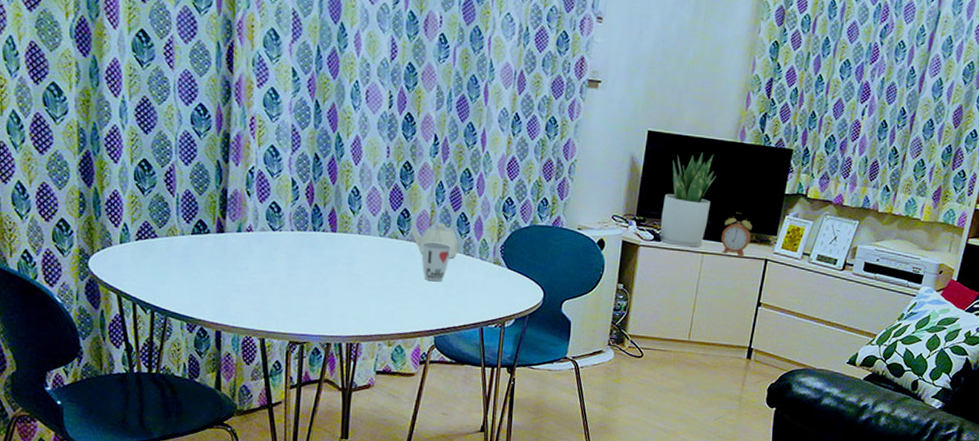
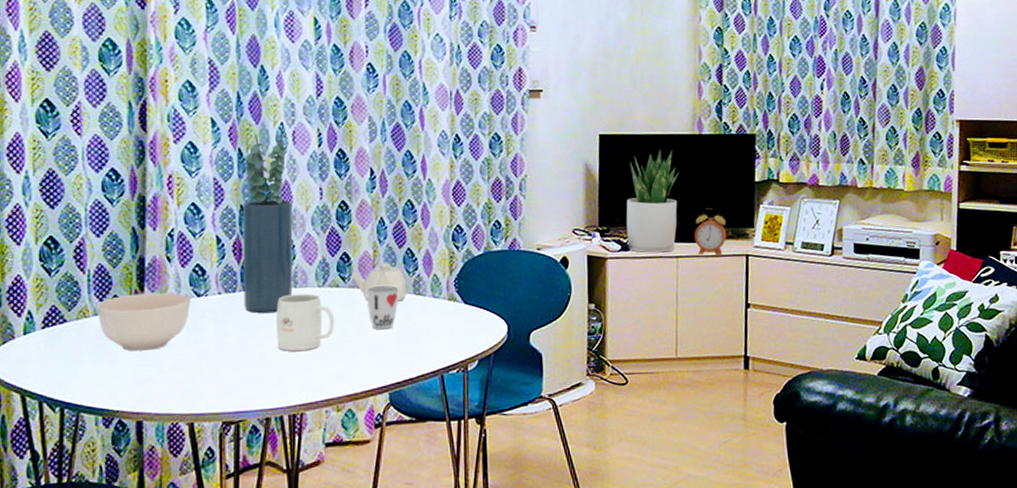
bowl: none [184,220,267,272] -> present [96,292,191,351]
vase: none [313,84,362,253] -> present [242,126,293,313]
mug: none [340,239,392,291] -> present [276,293,335,352]

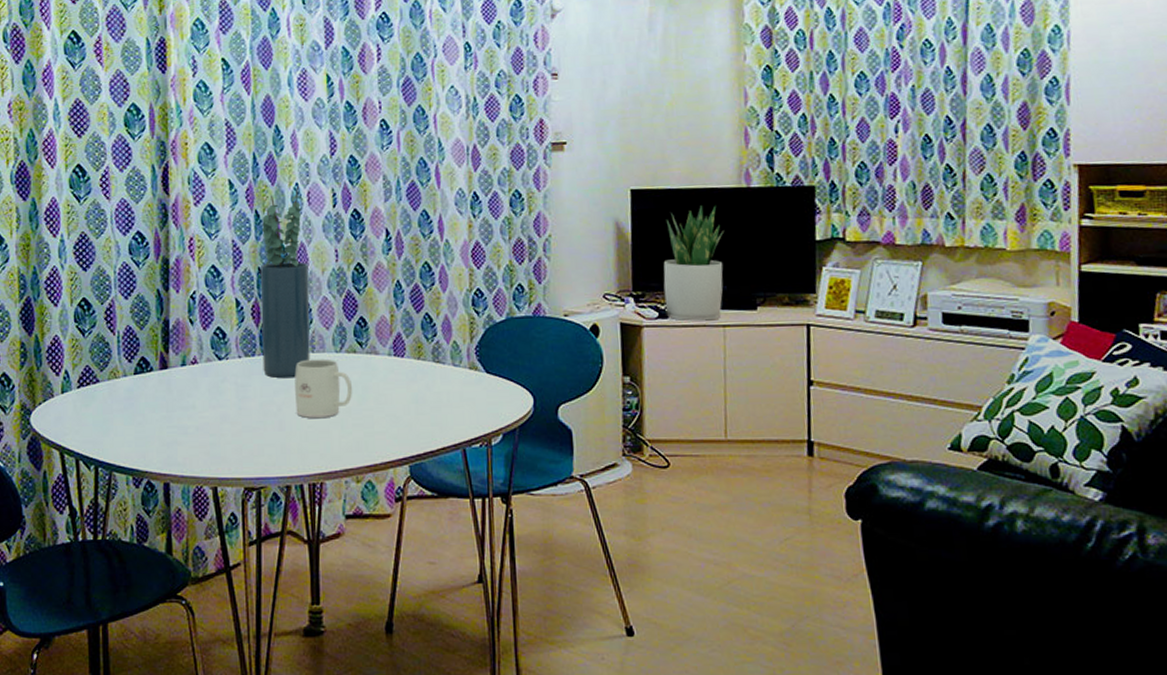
bowl: present [96,292,191,351] -> none [126,354,213,413]
teapot: present [352,263,409,302] -> none [369,328,428,369]
cup: present [366,285,399,330] -> none [384,352,418,399]
alarm clock: present [694,208,727,256] -> none [743,271,783,325]

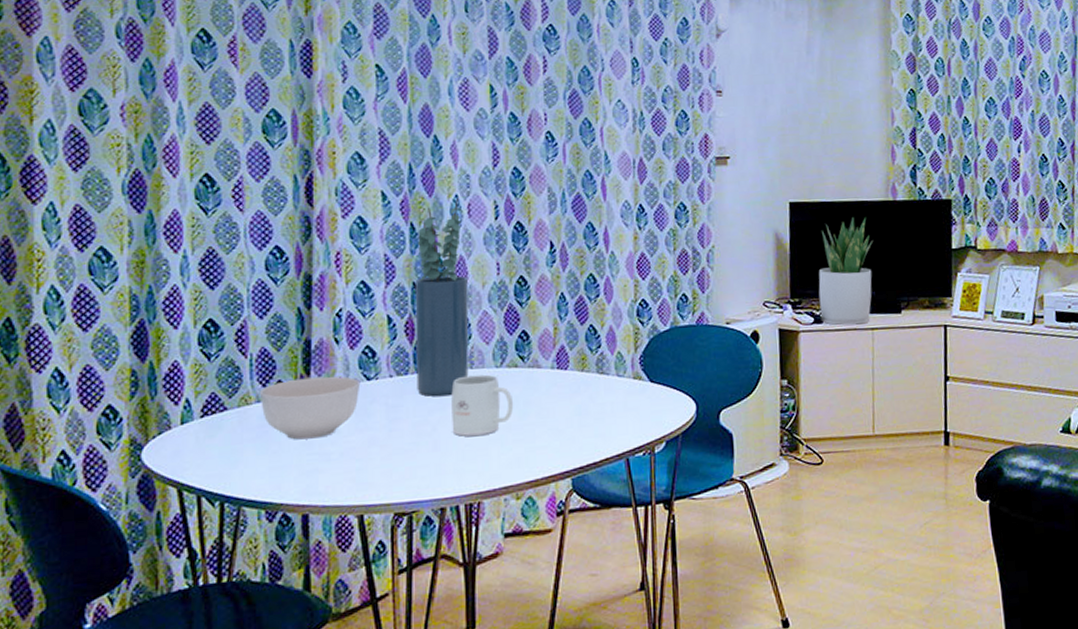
bowl: none [126,354,213,413] -> present [259,376,361,440]

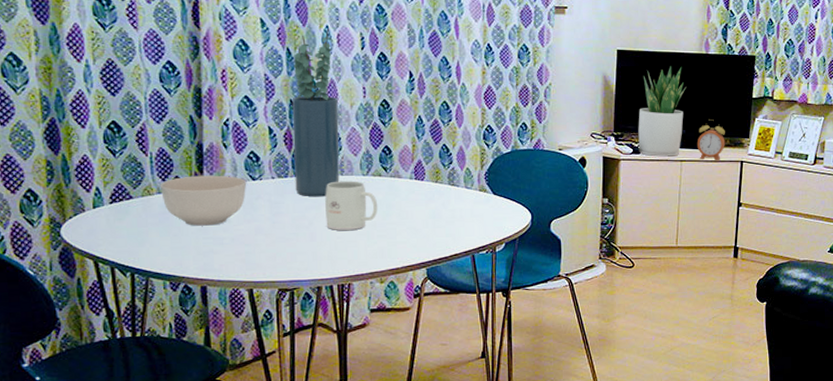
alarm clock: none [889,277,924,327] -> present [697,120,725,161]

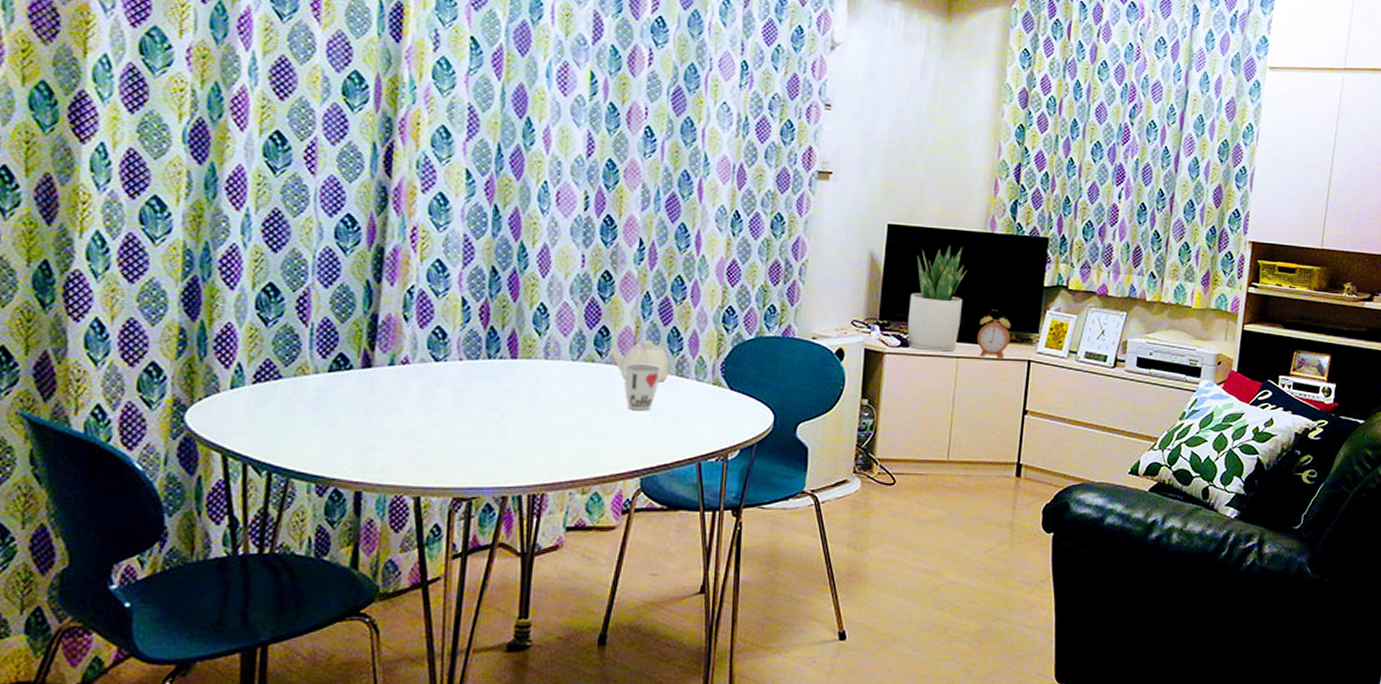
bowl: present [159,175,247,226] -> none [318,353,428,415]
vase: present [292,29,340,196] -> none [487,184,551,384]
mug: present [325,181,378,231] -> none [521,366,588,428]
teapot: none [393,156,444,191] -> present [610,340,671,382]
cup: none [406,176,436,215] -> present [623,364,660,411]

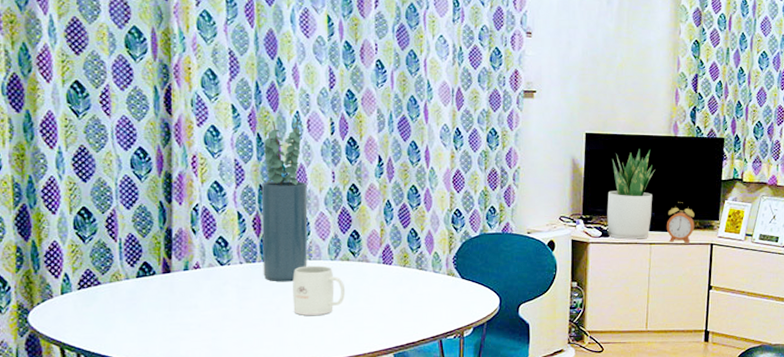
vase: none [487,184,551,384] -> present [261,114,308,281]
mug: none [521,366,588,428] -> present [293,265,346,316]
teapot: present [610,340,671,382] -> none [361,241,412,275]
cup: present [623,364,660,411] -> none [374,261,403,299]

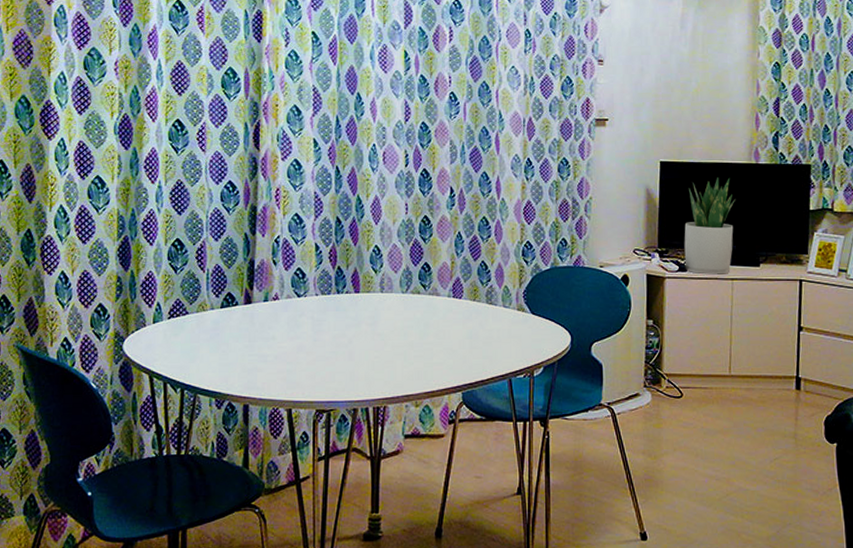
vase: present [261,114,308,281] -> none [337,147,381,314]
mug: present [293,265,346,316] -> none [365,298,416,351]
alarm clock: present [666,202,695,244] -> none [749,234,781,280]

